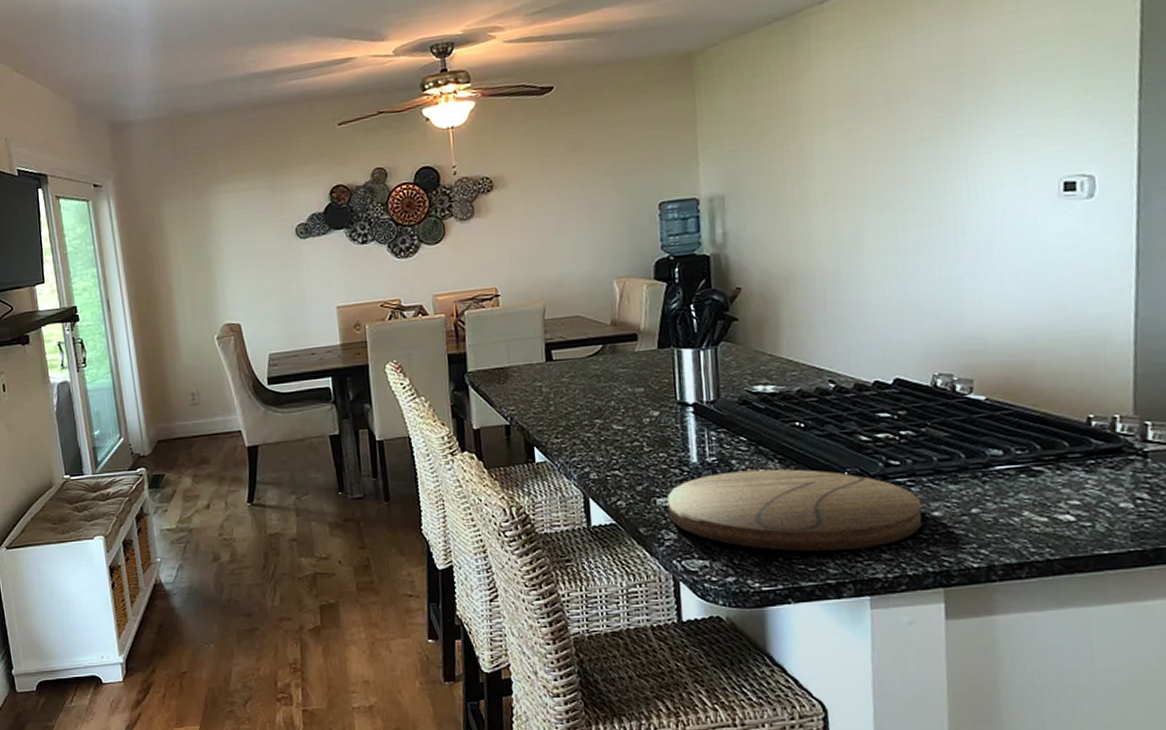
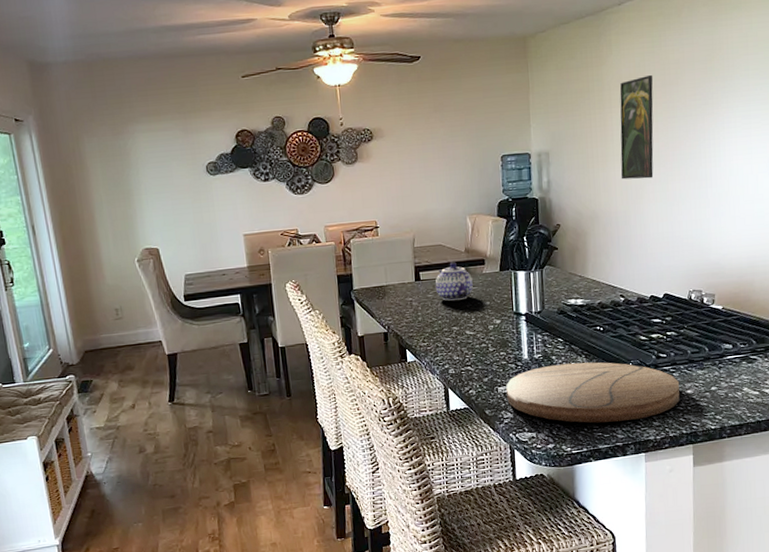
teapot: none [571,337,622,387] -> present [435,262,473,301]
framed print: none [823,90,876,228] -> present [619,75,654,180]

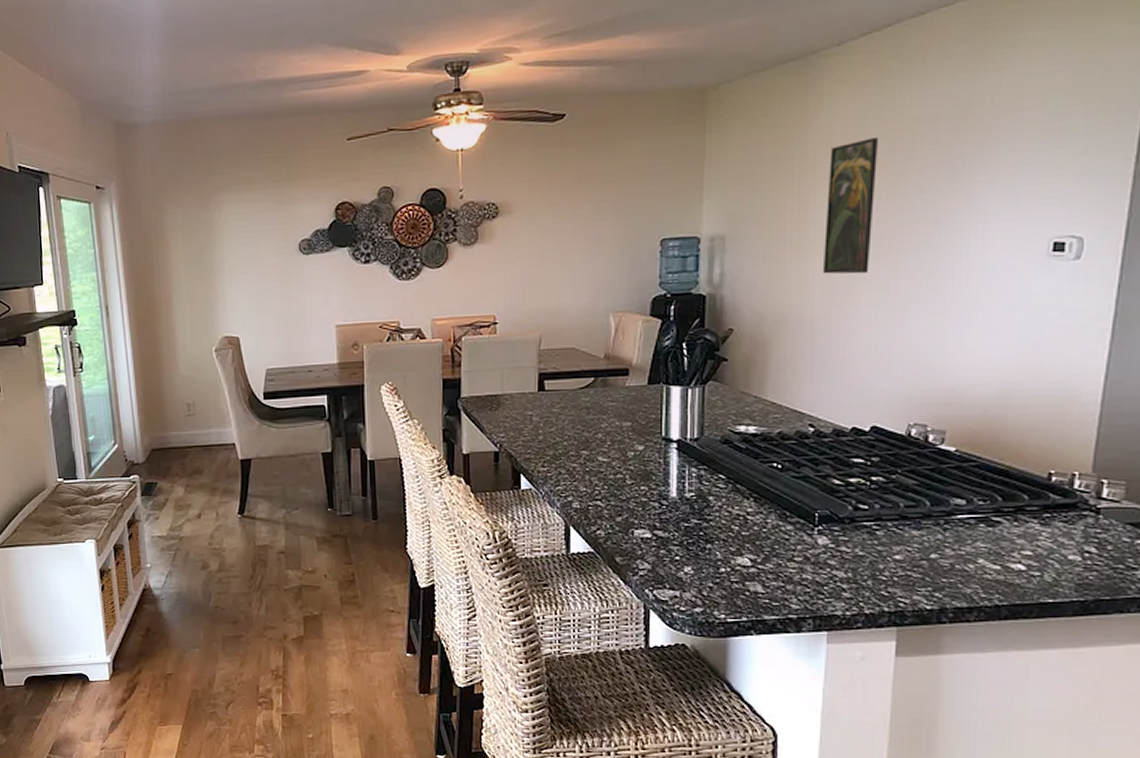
teapot: present [435,262,473,301] -> none [563,370,611,419]
cutting board: present [506,362,680,423] -> none [645,507,885,588]

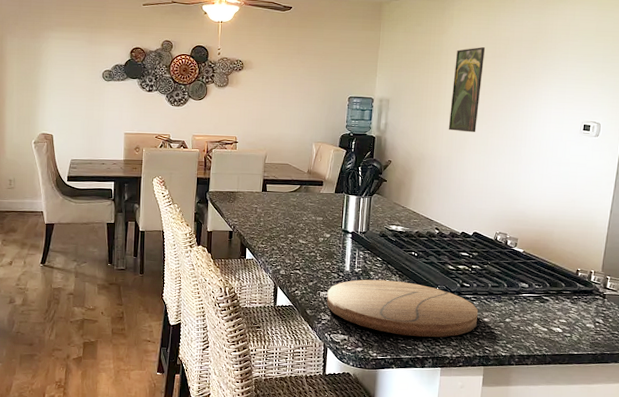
cutting board: none [645,507,885,588] -> present [327,279,479,338]

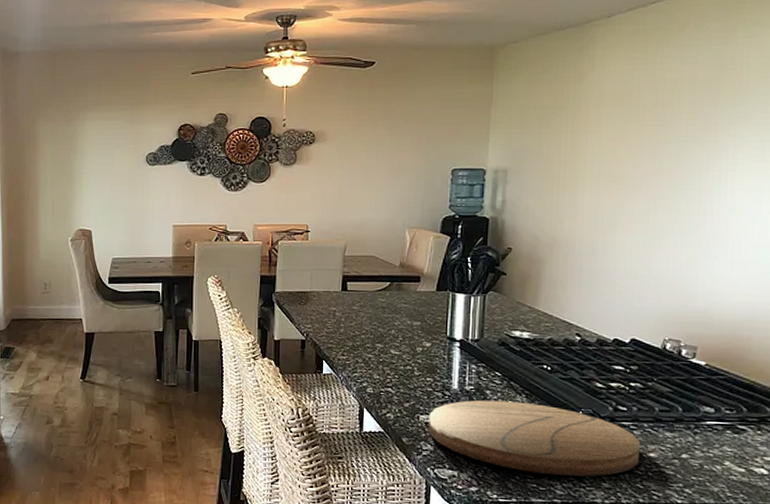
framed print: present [448,47,486,133] -> none [590,95,643,208]

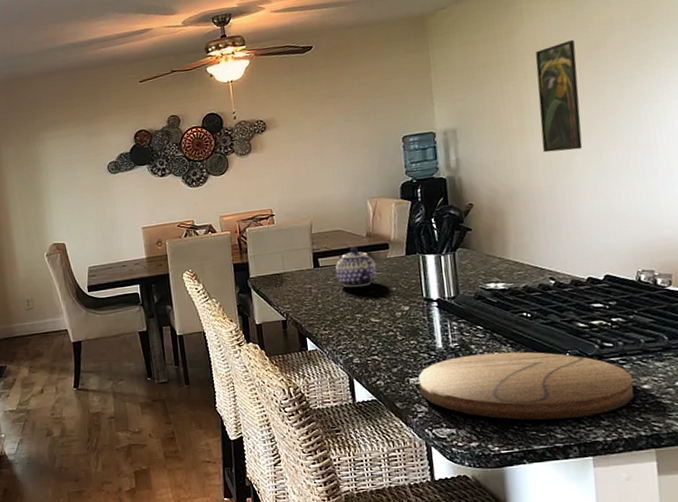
teapot: none [362,276,404,317] -> present [335,247,377,288]
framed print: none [590,95,643,208] -> present [535,40,583,153]

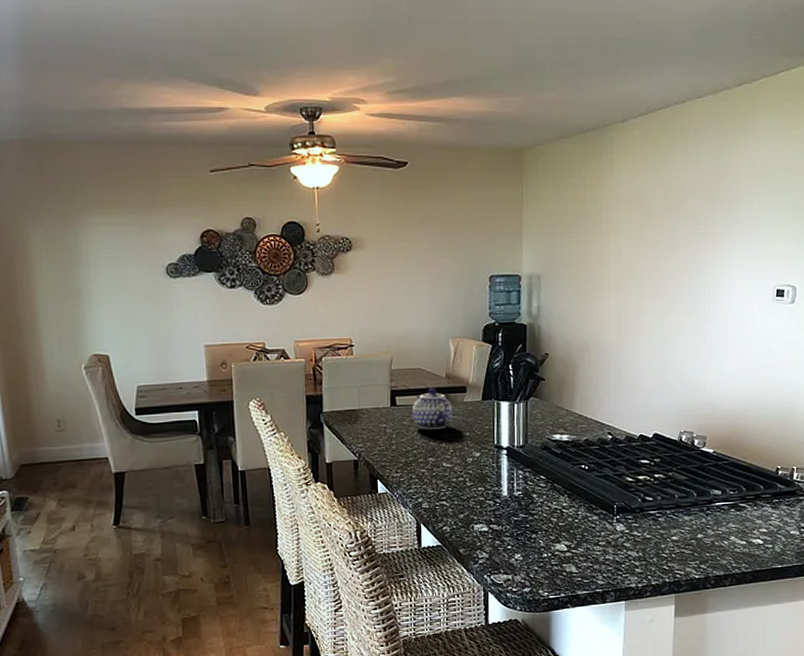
cutting board: present [418,352,634,420] -> none [483,502,665,568]
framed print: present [535,40,583,153] -> none [615,200,655,310]

